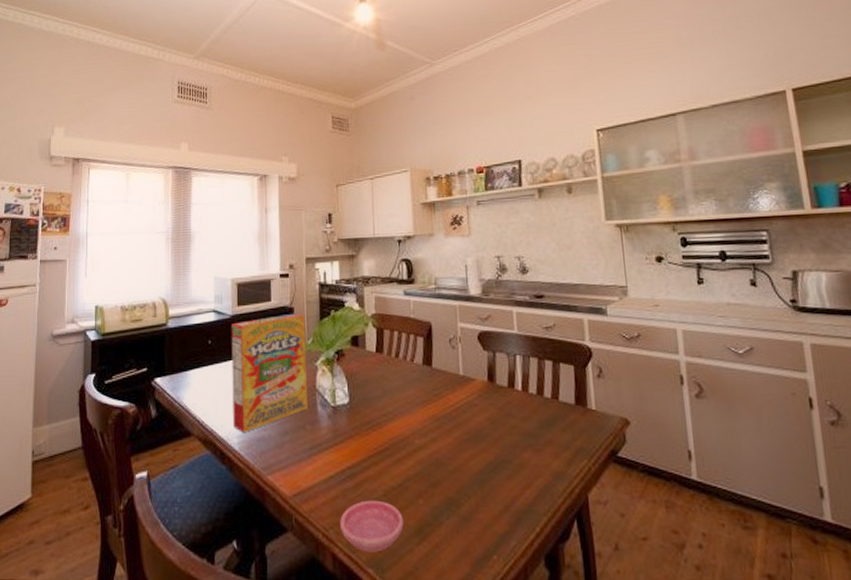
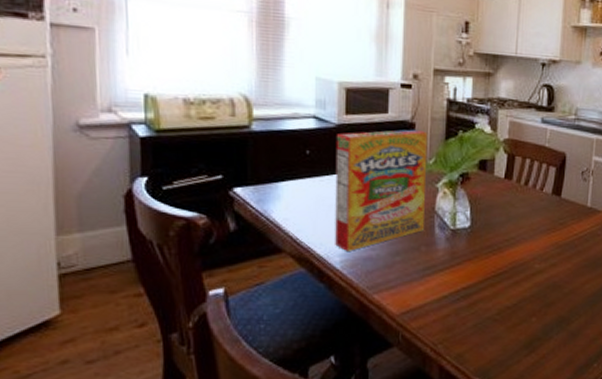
saucer: present [340,500,404,552] -> none [450,318,515,364]

